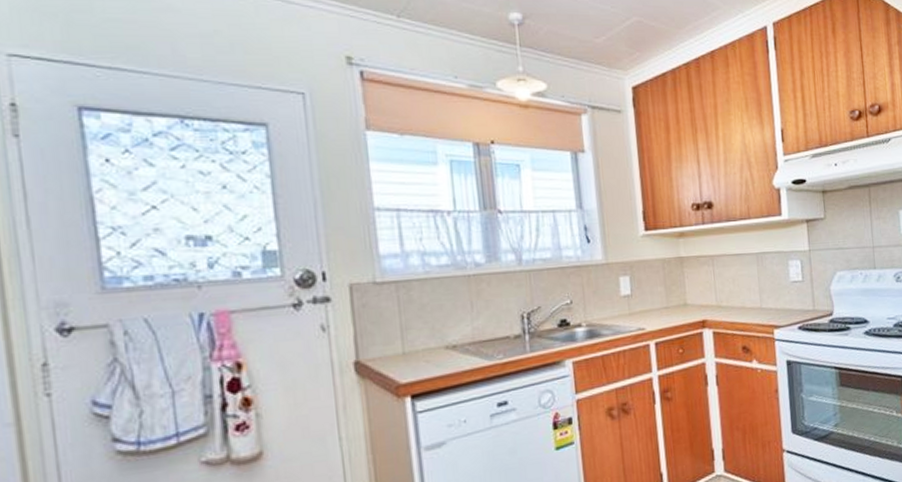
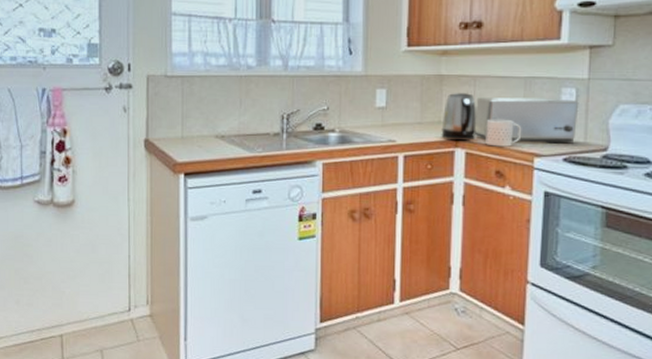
kettle: none [687,272,721,322] -> present [441,92,477,141]
toaster: none [716,270,806,318] -> present [475,97,579,144]
mug: none [728,295,760,323] -> present [486,119,522,147]

